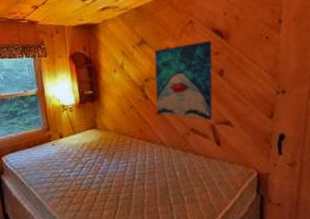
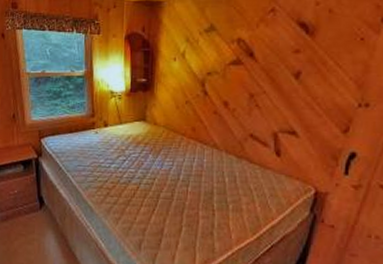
wall art: present [154,40,213,121] -> none [215,34,293,128]

